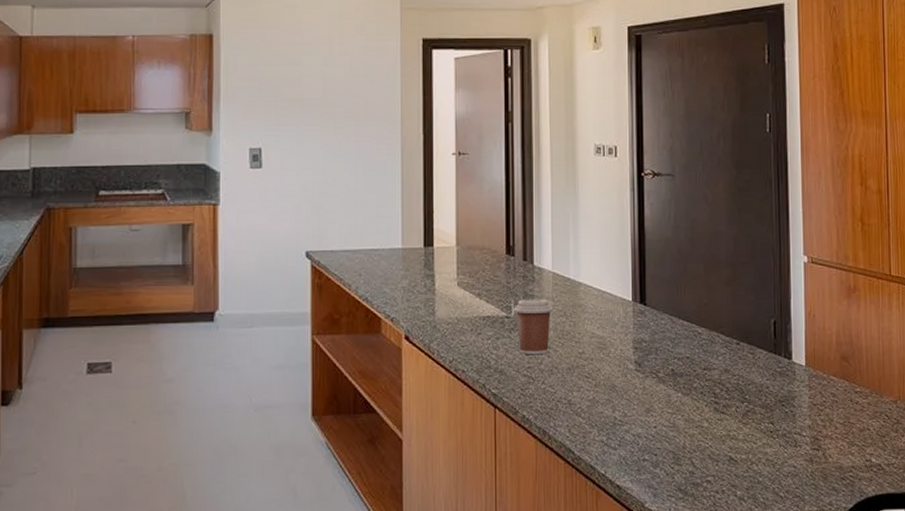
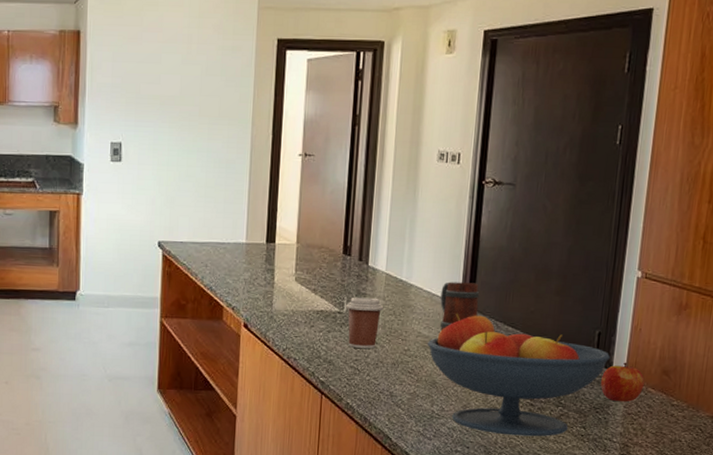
fruit bowl: none [603,310,789,438] -> present [428,313,610,437]
mug: none [611,277,651,329] -> present [440,282,480,330]
apple: none [783,350,825,393] -> present [601,362,644,402]

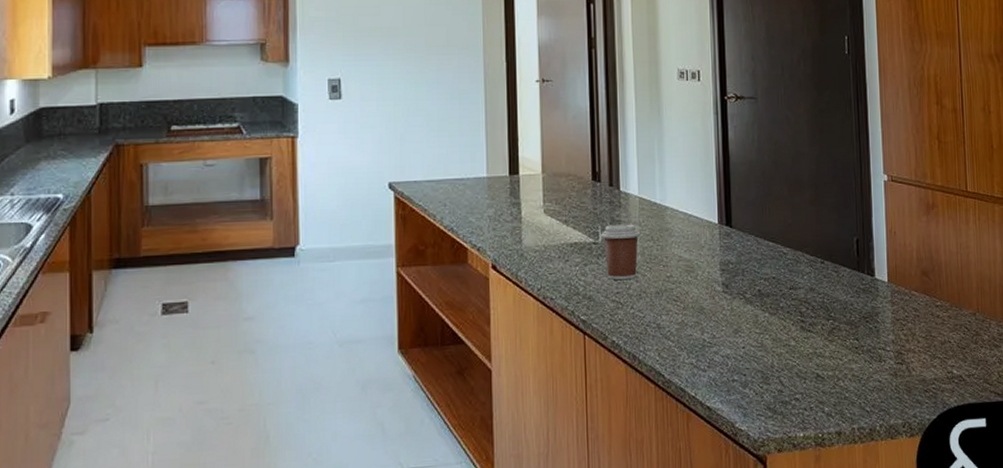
fruit bowl: present [428,313,610,437] -> none [690,232,871,357]
mug: present [440,282,480,330] -> none [697,199,737,252]
apple: present [601,362,644,402] -> none [866,267,907,309]

